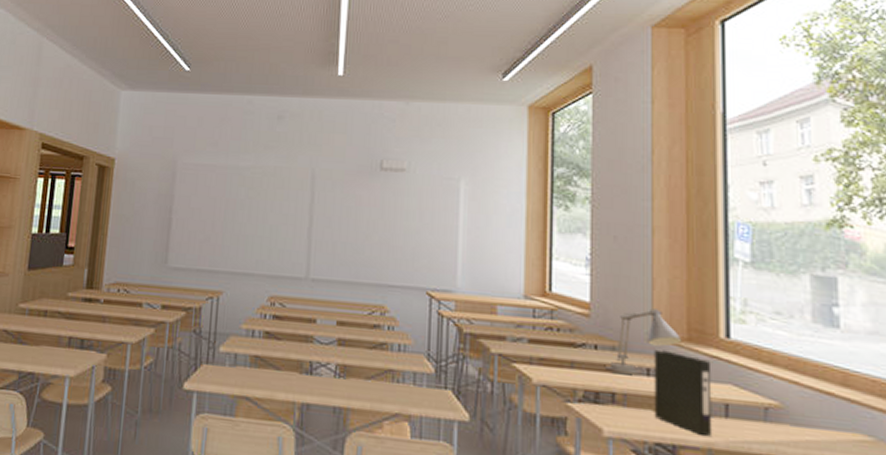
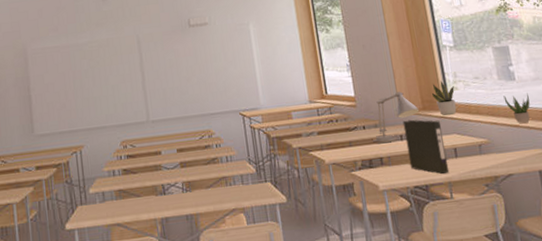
potted plant: none [706,306,740,358] -> present [432,80,457,116]
potted plant: none [816,346,857,394] -> present [503,93,530,124]

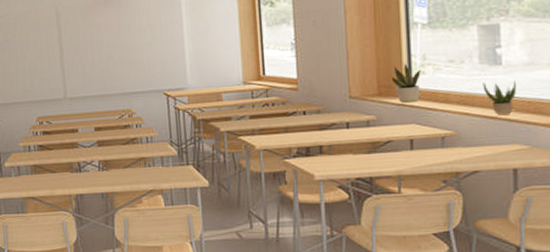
desk lamp: present [372,91,420,144] -> none [312,74,374,131]
binder: present [402,119,450,174] -> none [351,106,401,166]

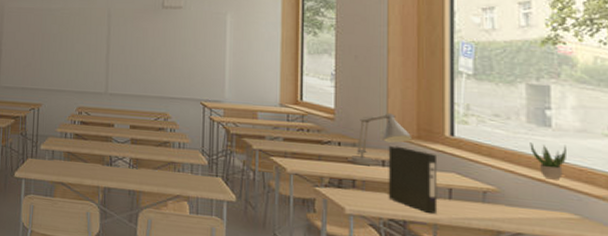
desk lamp: none [312,74,374,131] -> present [346,113,413,167]
binder: none [351,106,401,166] -> present [388,145,438,214]
potted plant: present [392,63,421,104] -> none [433,110,463,152]

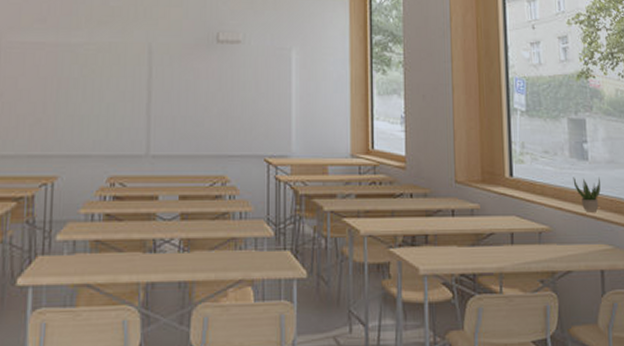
desk lamp: present [346,113,413,167] -> none [418,157,478,218]
binder: present [388,145,438,214] -> none [457,192,502,262]

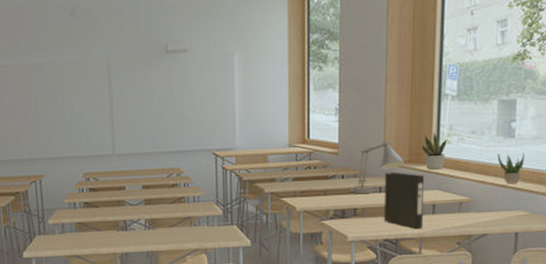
desk lamp: none [418,157,478,218] -> present [349,141,405,195]
binder: none [457,192,502,262] -> present [383,172,425,229]
potted plant: none [495,150,520,193] -> present [422,132,447,171]

